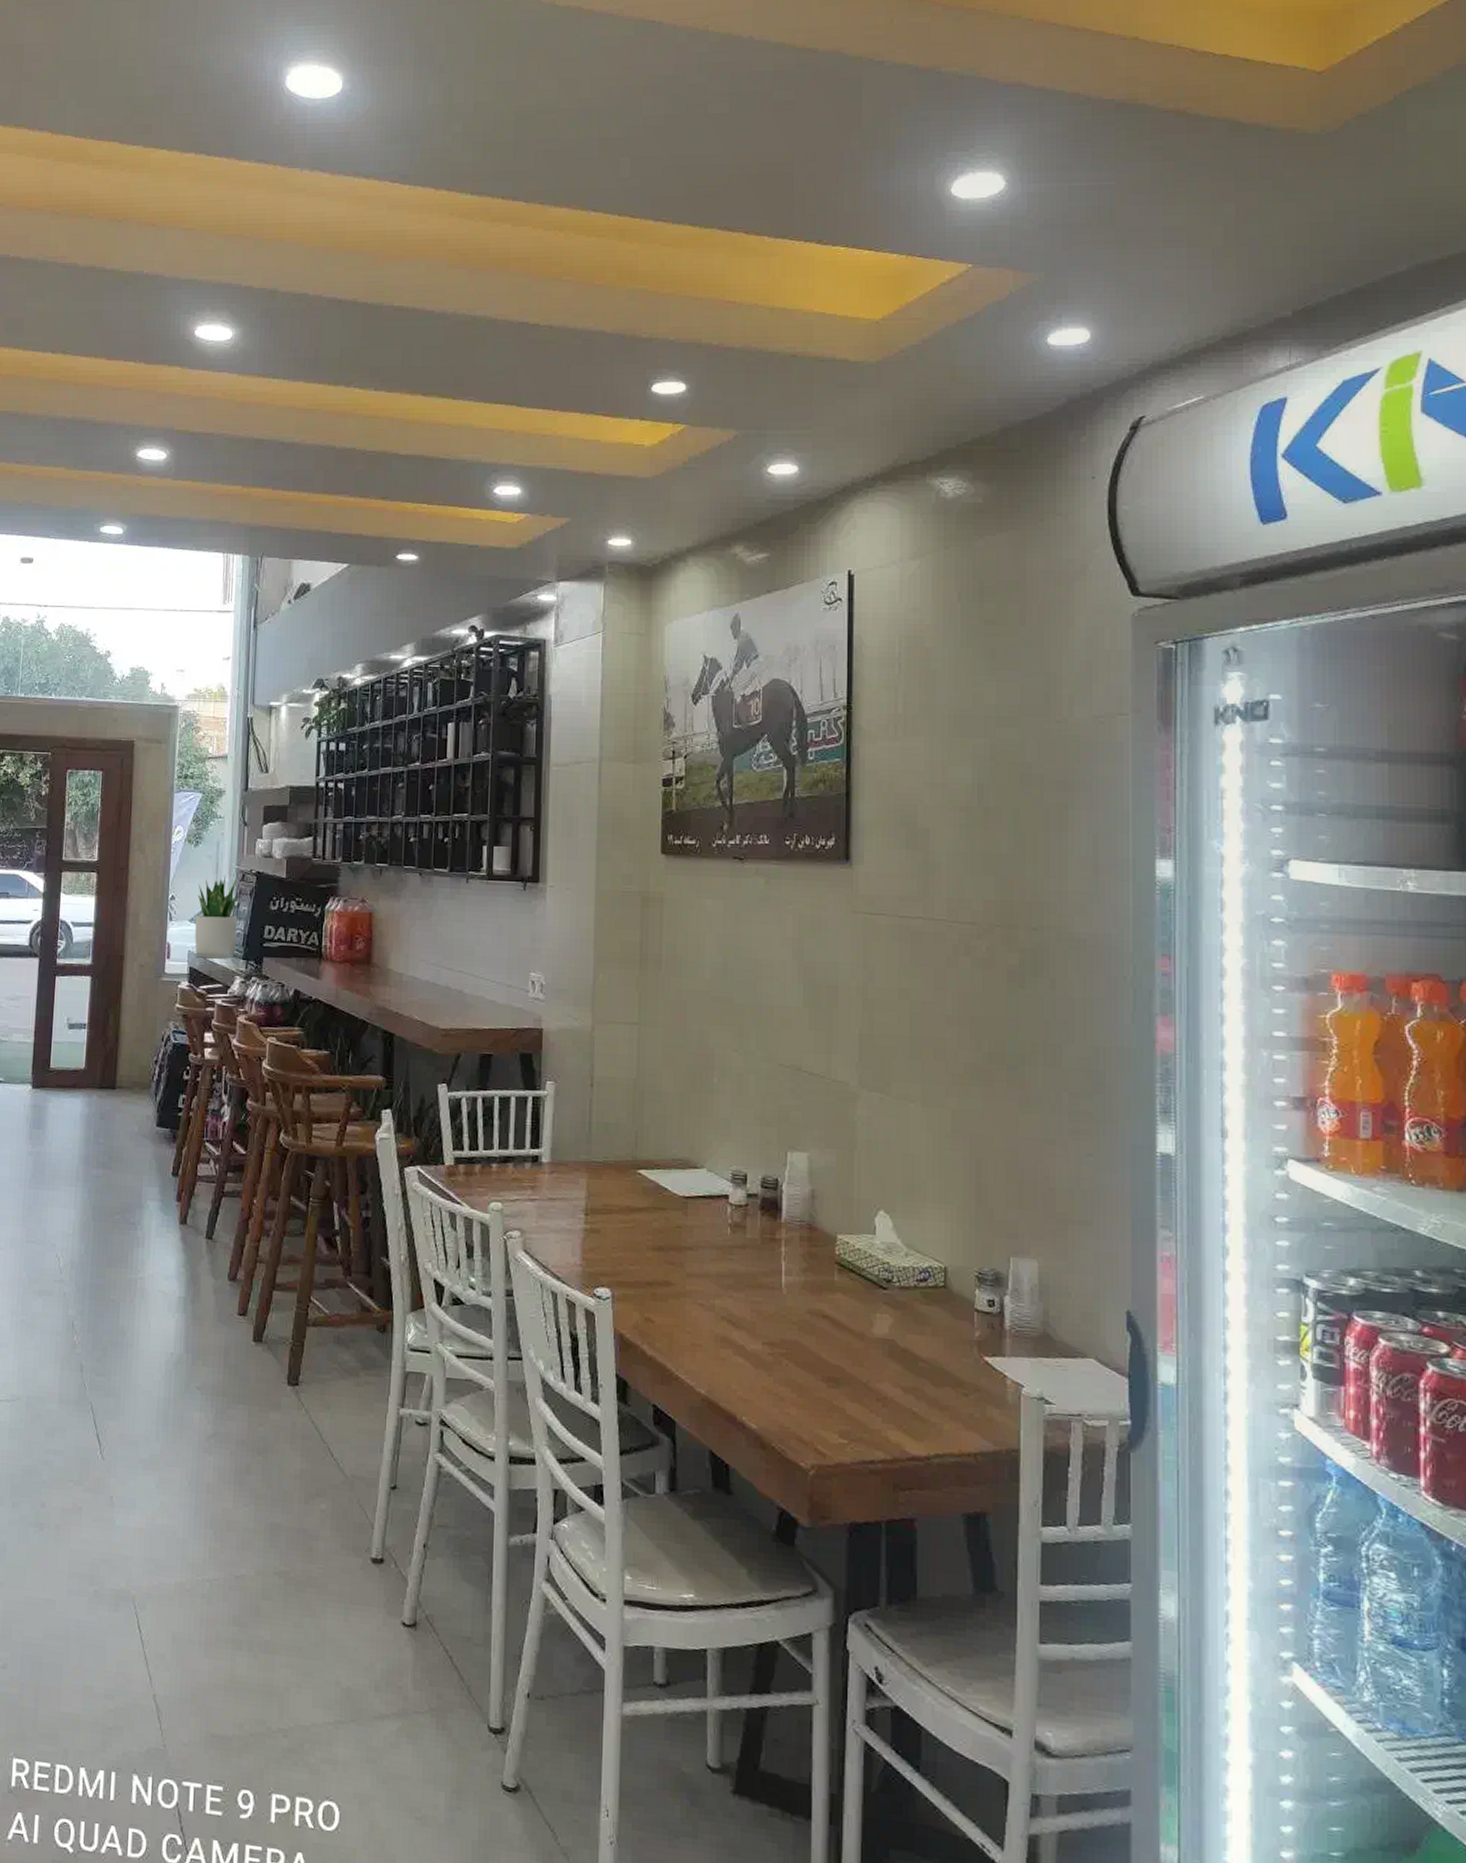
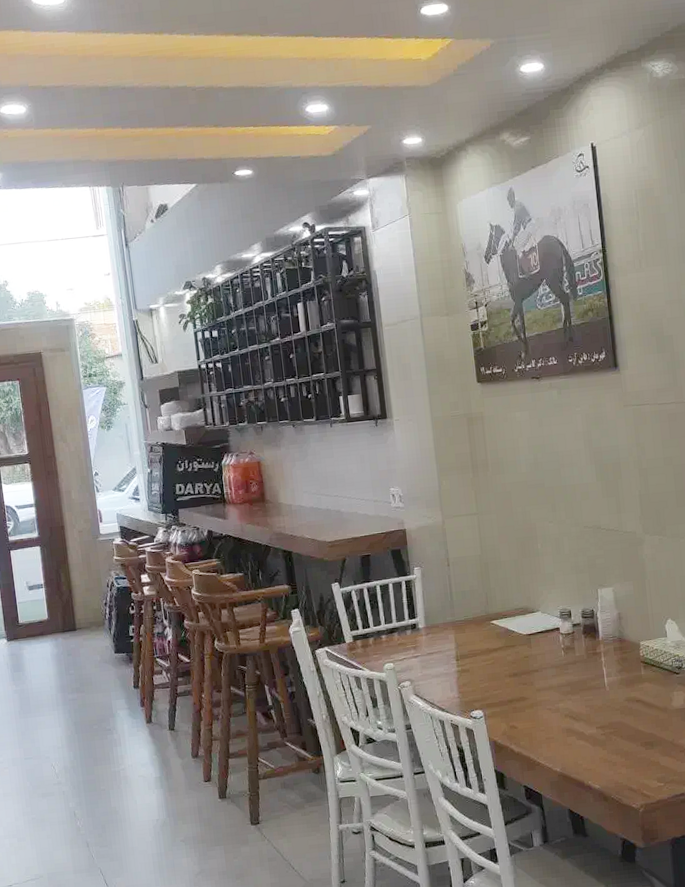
planter: present [195,875,239,959] -> none [115,448,155,518]

